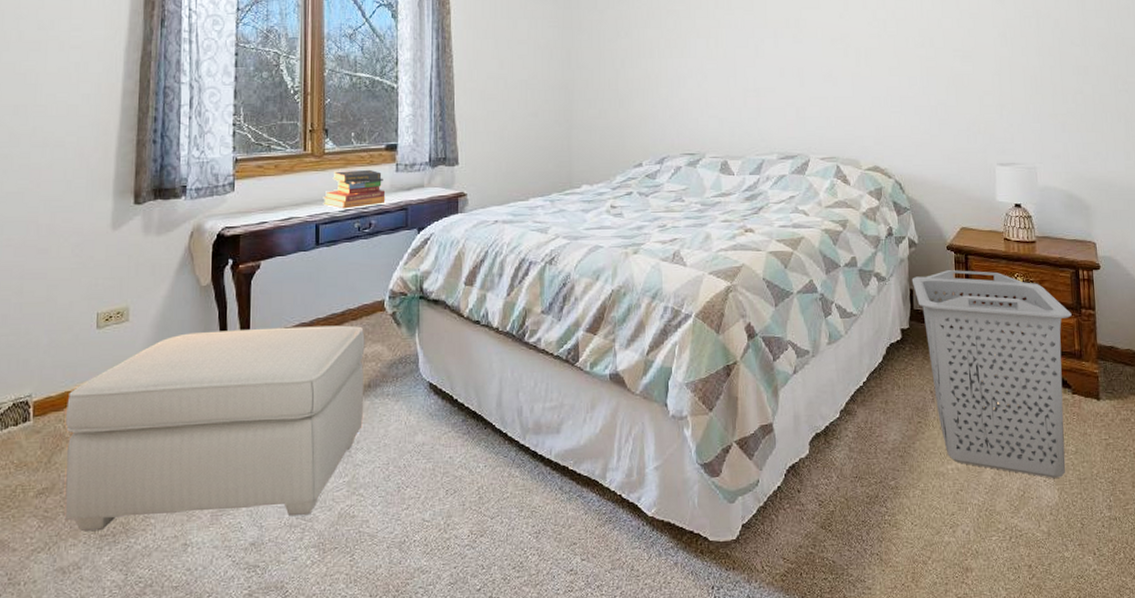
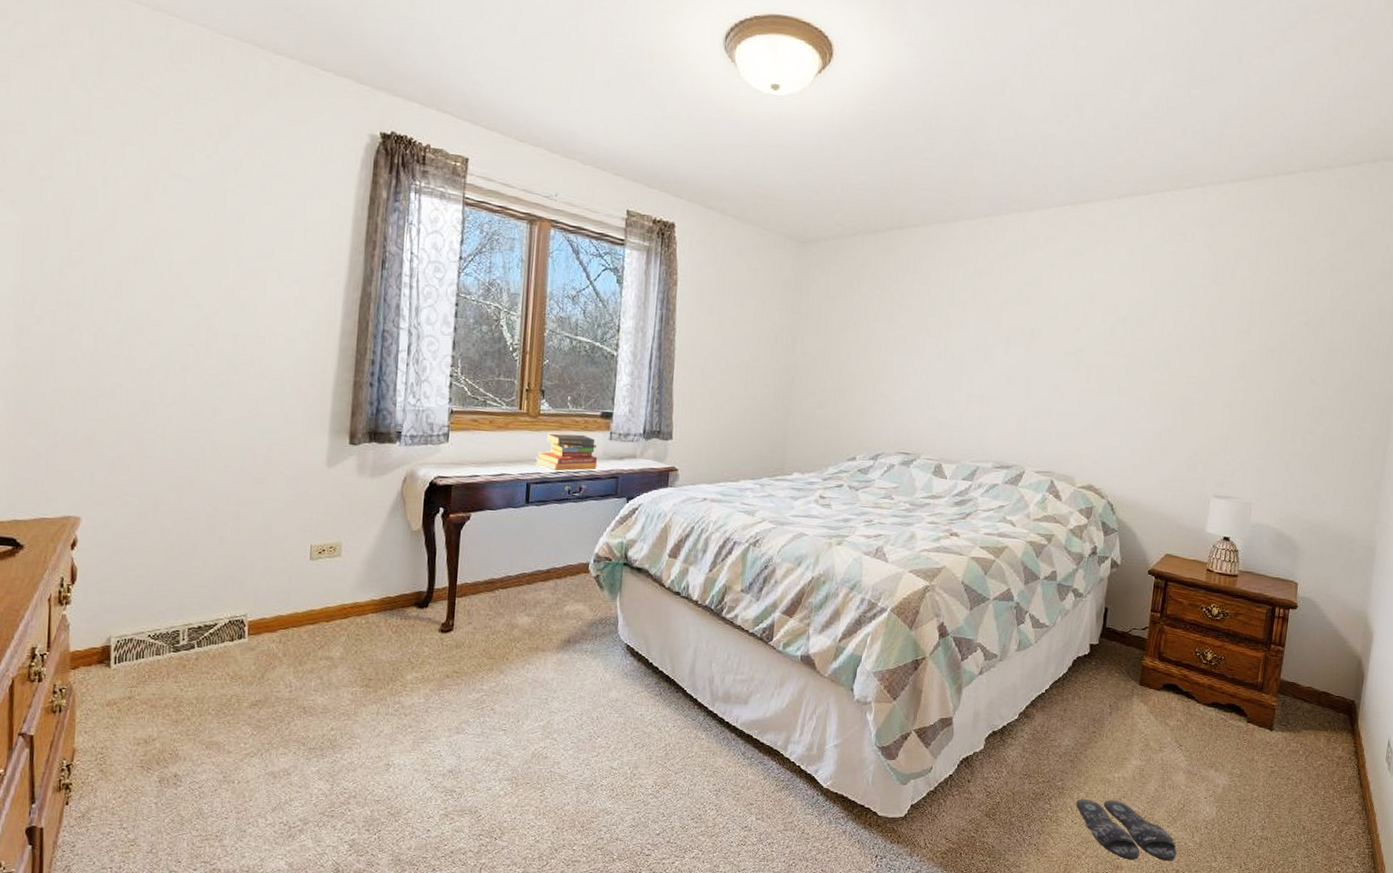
ottoman: present [64,325,365,532] -> none [276,573,568,752]
laundry basket: present [911,270,1072,478] -> none [1108,593,1261,796]
slippers: none [913,494,1026,559] -> present [1076,799,1177,861]

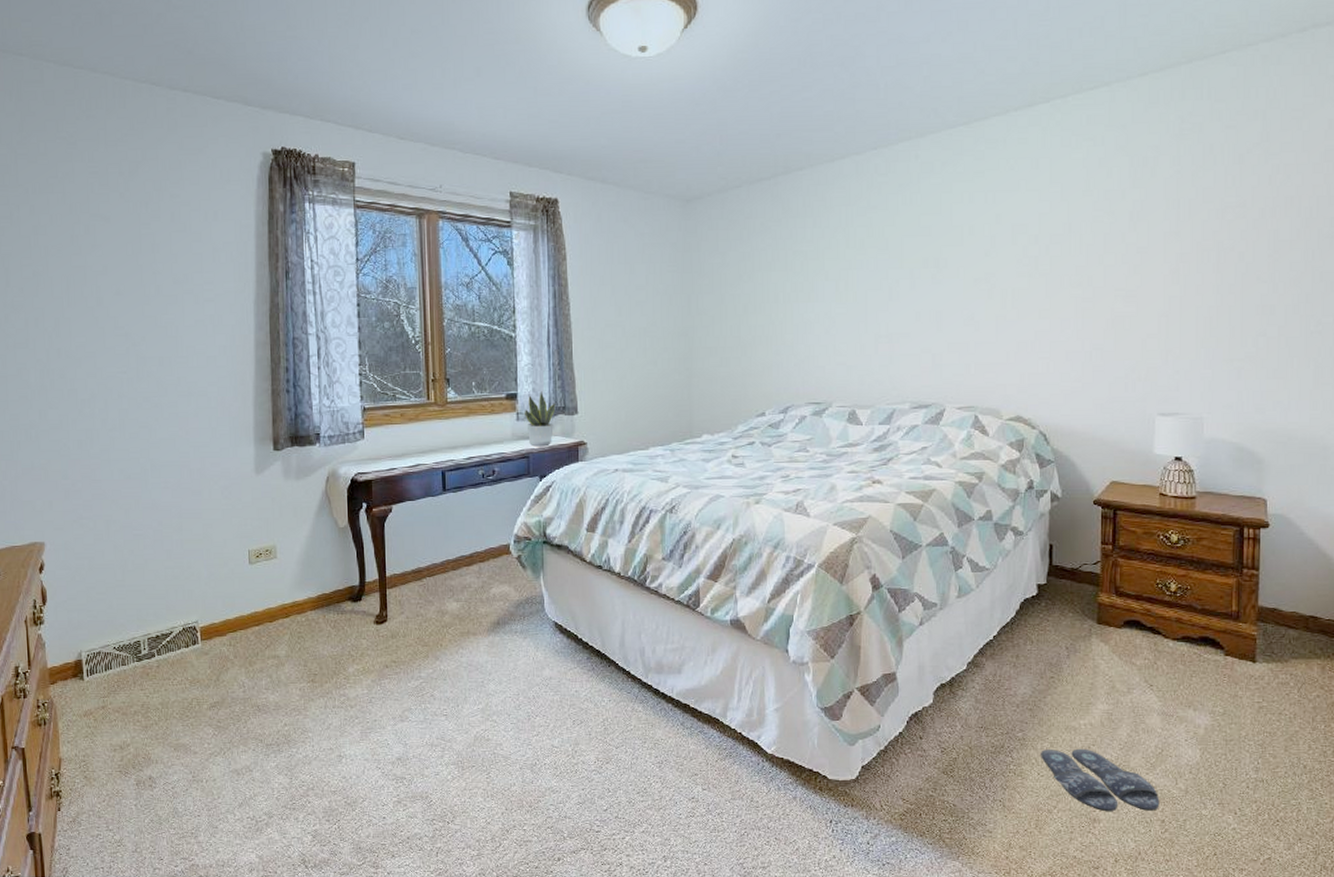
books: present [536,433,598,472] -> none [449,418,508,457]
potted plant: none [618,413,651,469] -> present [525,391,556,447]

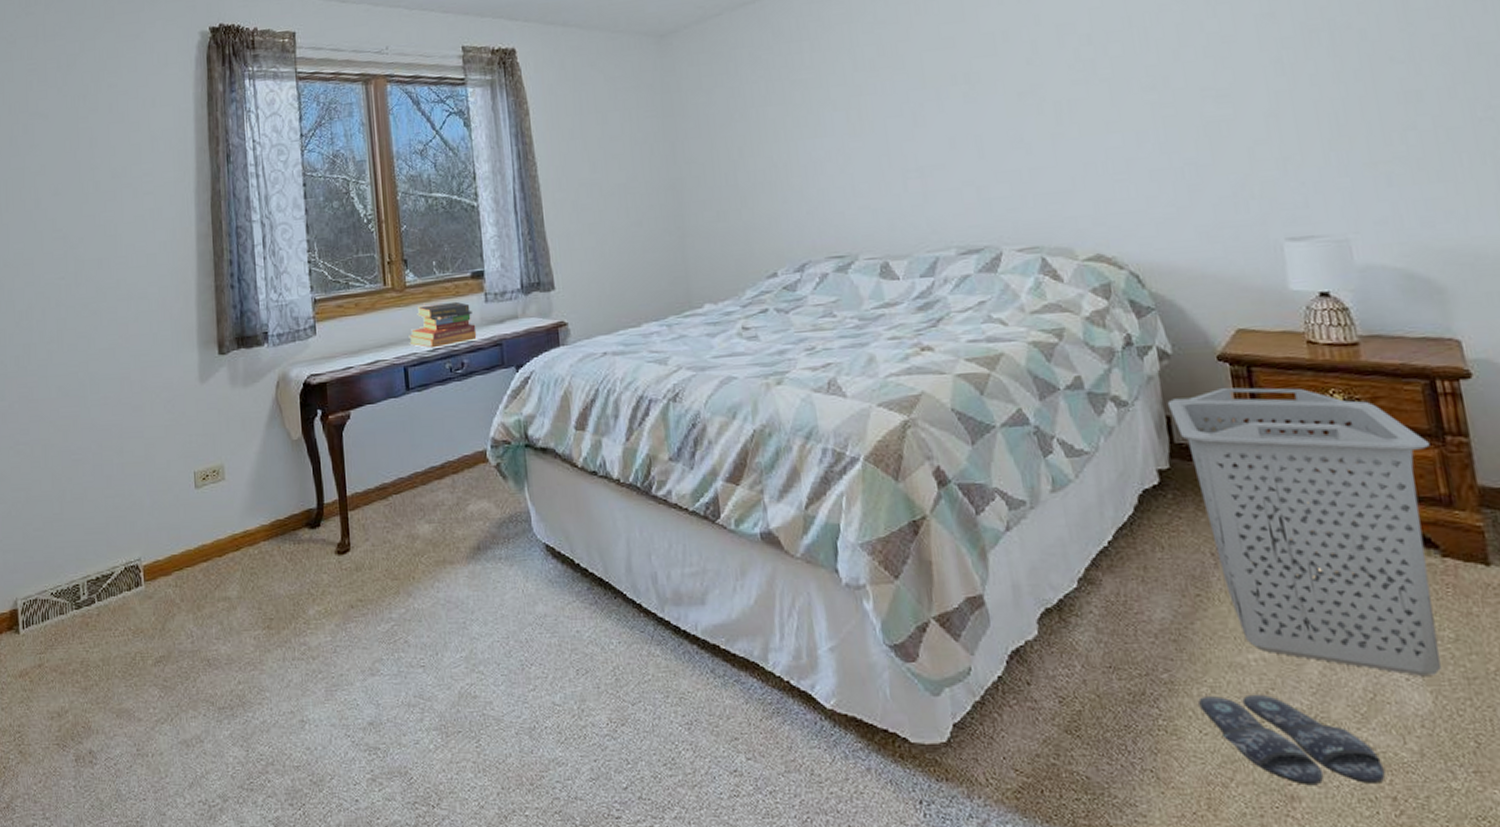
books: none [449,418,508,457] -> present [410,301,477,349]
potted plant: present [525,391,556,447] -> none [494,266,529,332]
laundry basket: none [1052,526,1231,738] -> present [1167,387,1441,676]

